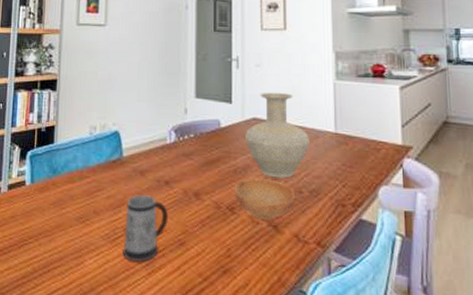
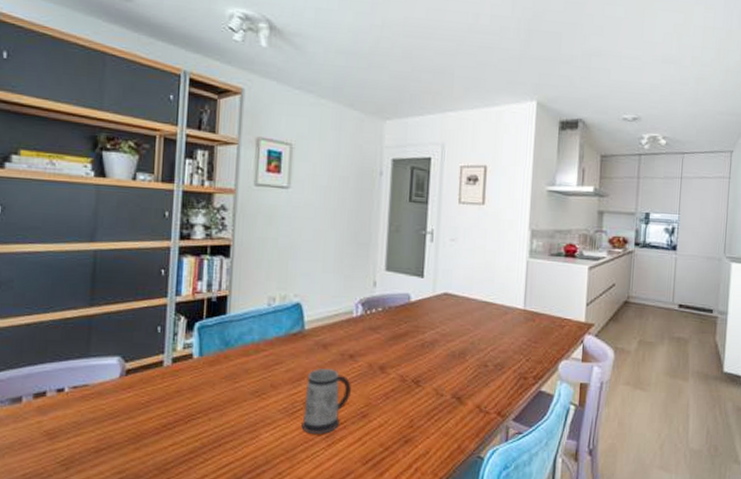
bowl: present [234,178,295,220] -> none [420,352,480,392]
vase: present [246,92,310,178] -> none [435,267,499,353]

